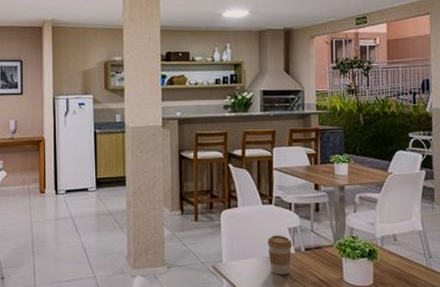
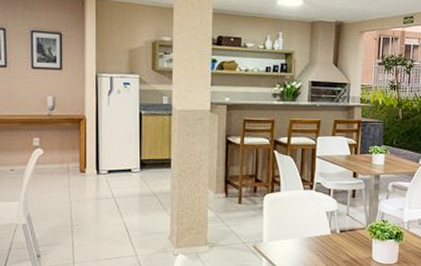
coffee cup: present [267,235,293,274] -> none [306,218,329,254]

